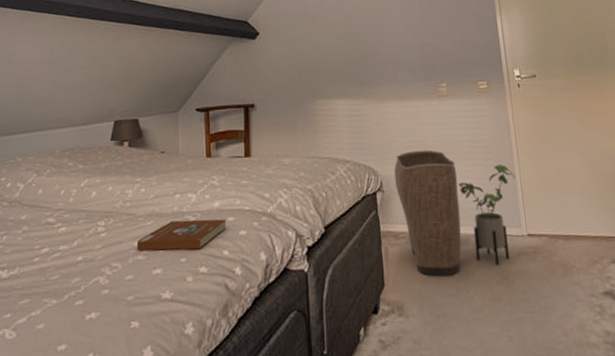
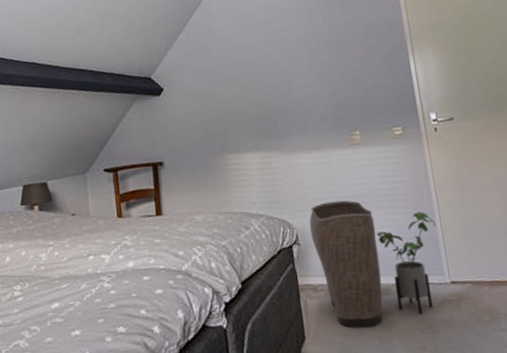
book: present [137,219,227,251] -> none [54,278,142,313]

